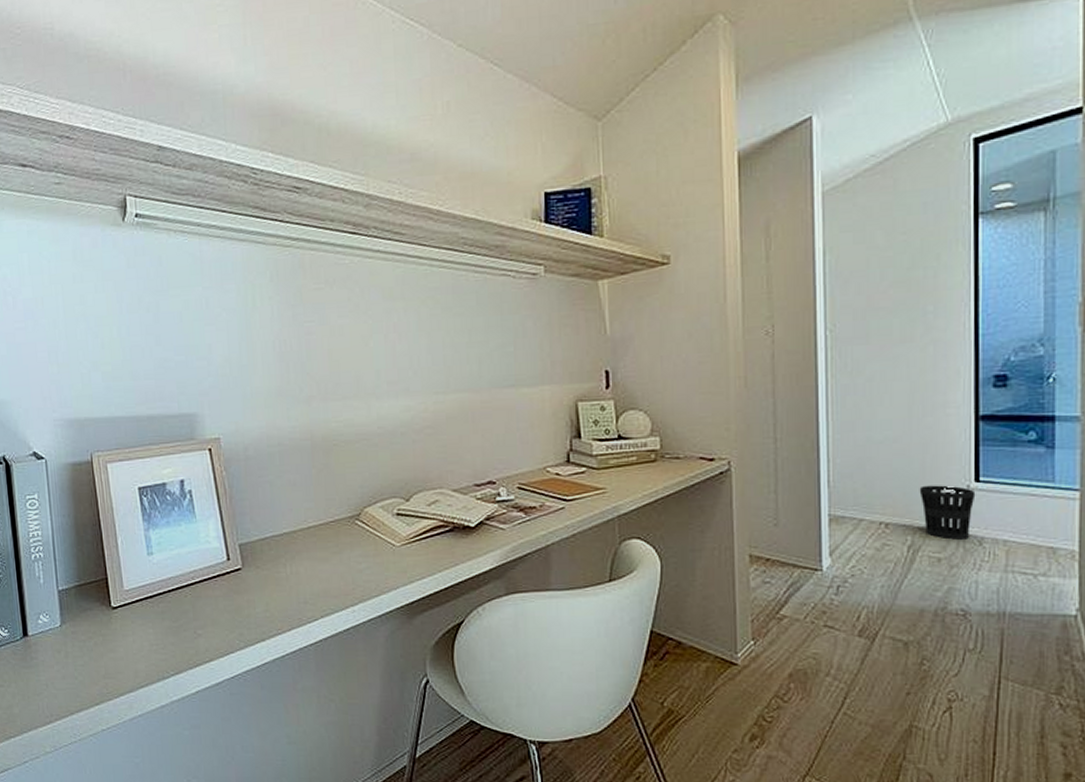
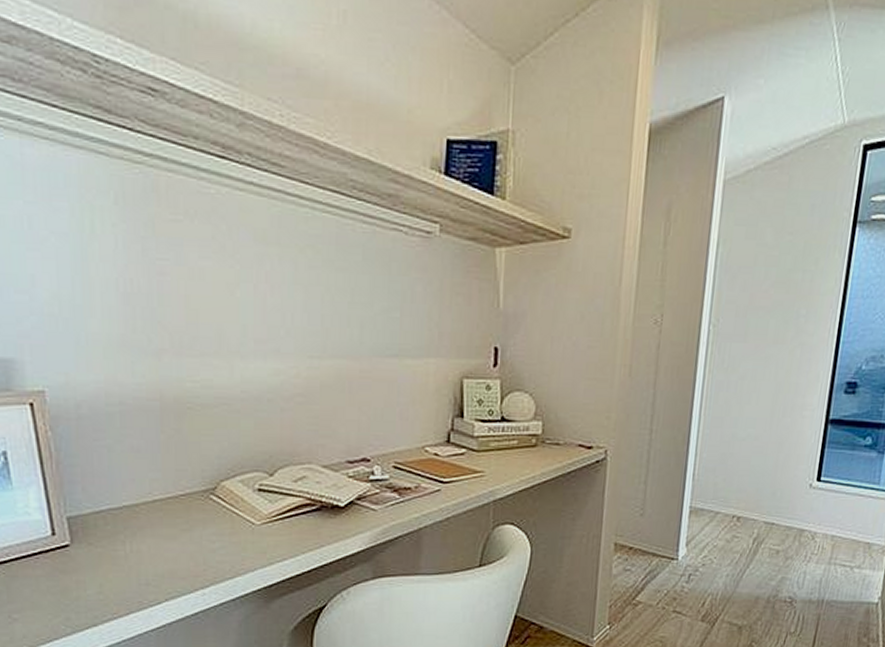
wastebasket: present [919,485,976,540] -> none [769,482,816,534]

